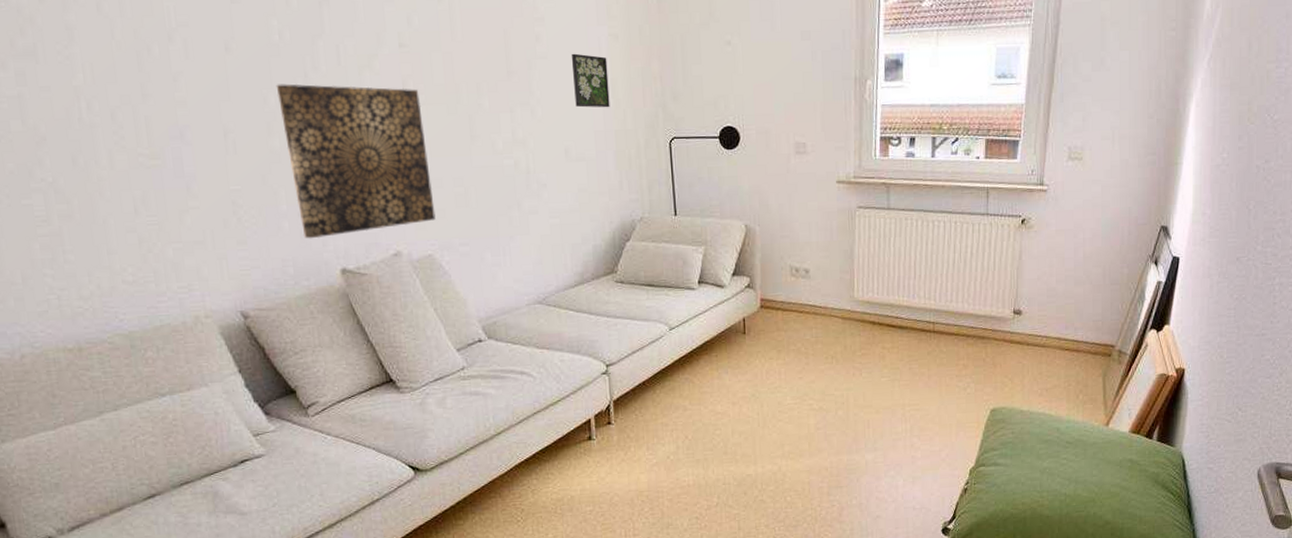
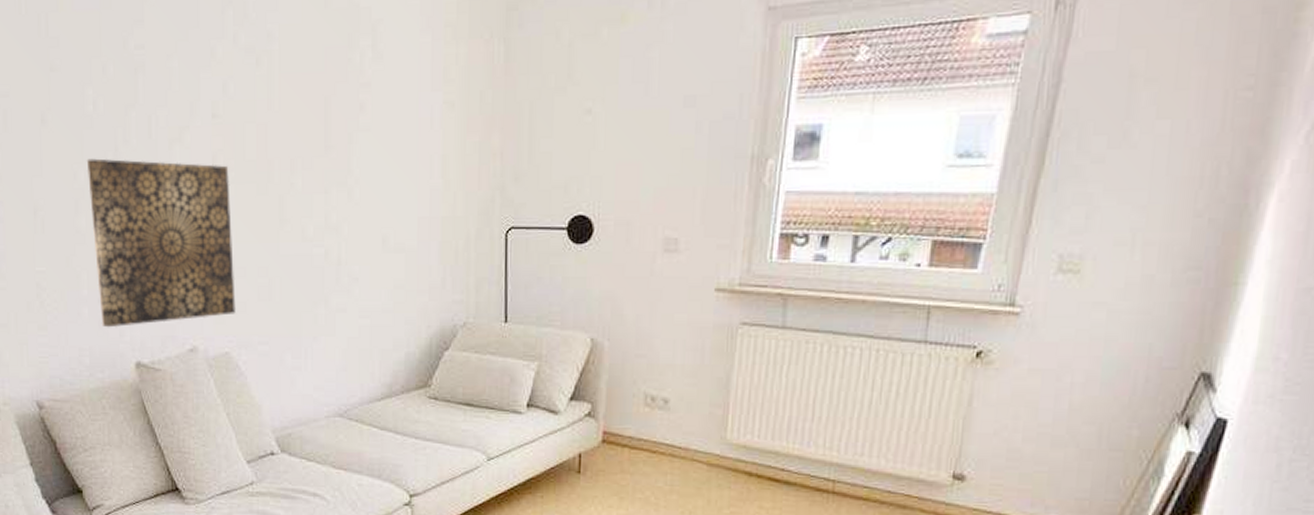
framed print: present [571,53,610,108] -> none [398,124,439,190]

